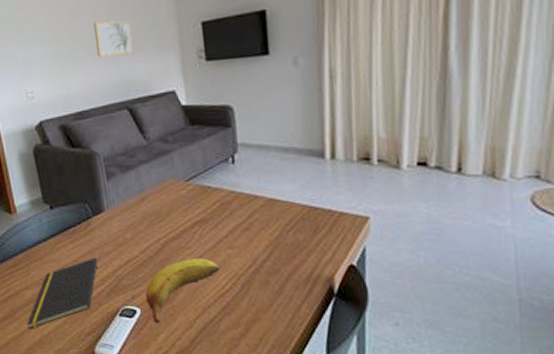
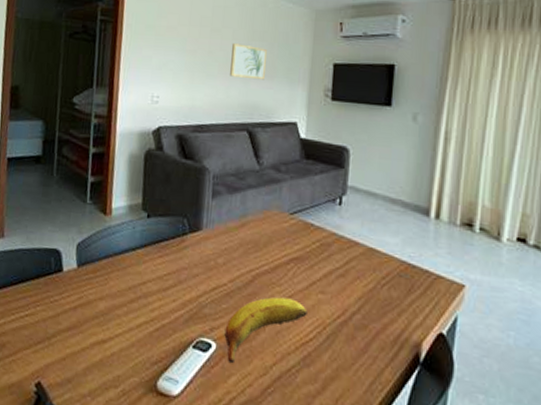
notepad: present [27,257,99,329] -> none [91,277,184,347]

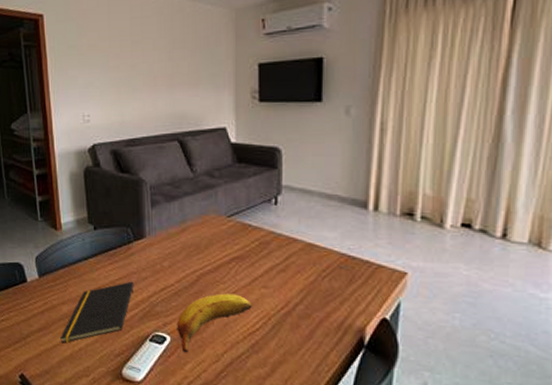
notepad: none [91,277,184,347] -> present [60,281,135,344]
wall art: present [230,43,267,80] -> none [154,53,189,89]

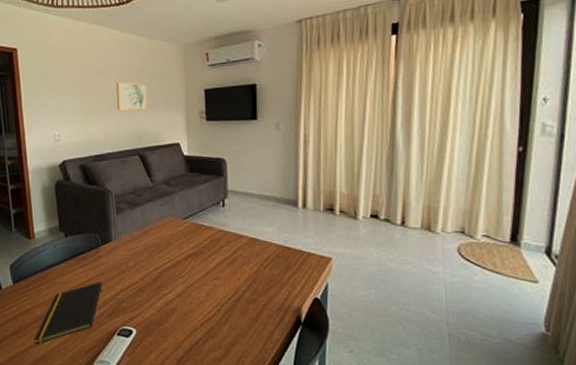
wall art: none [154,53,189,89] -> present [117,82,147,111]
fruit: present [177,293,252,353] -> none [141,286,207,344]

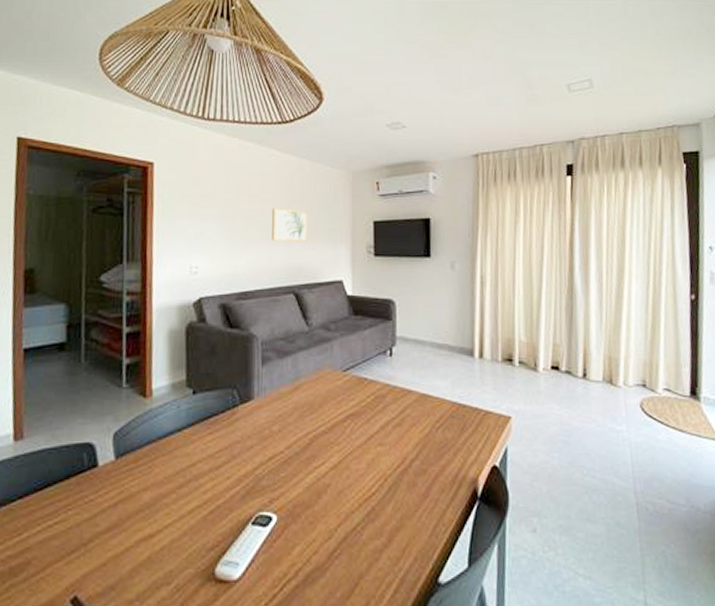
notepad: present [34,281,103,345] -> none [136,452,237,544]

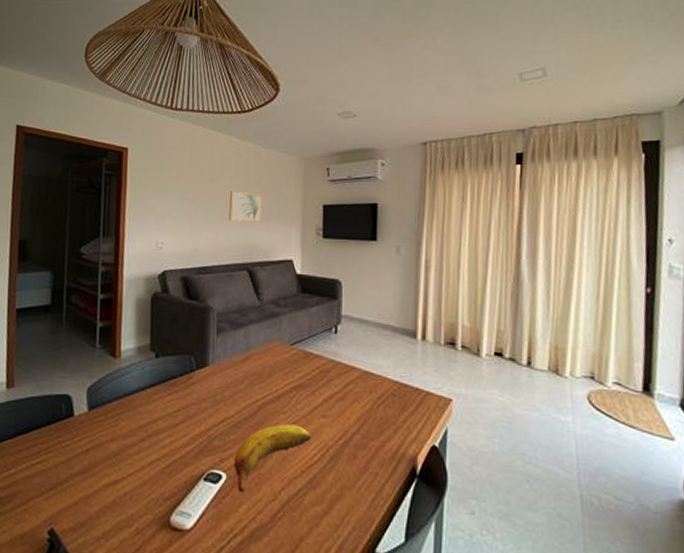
fruit: none [285,456,368,534] -> present [234,424,311,493]

